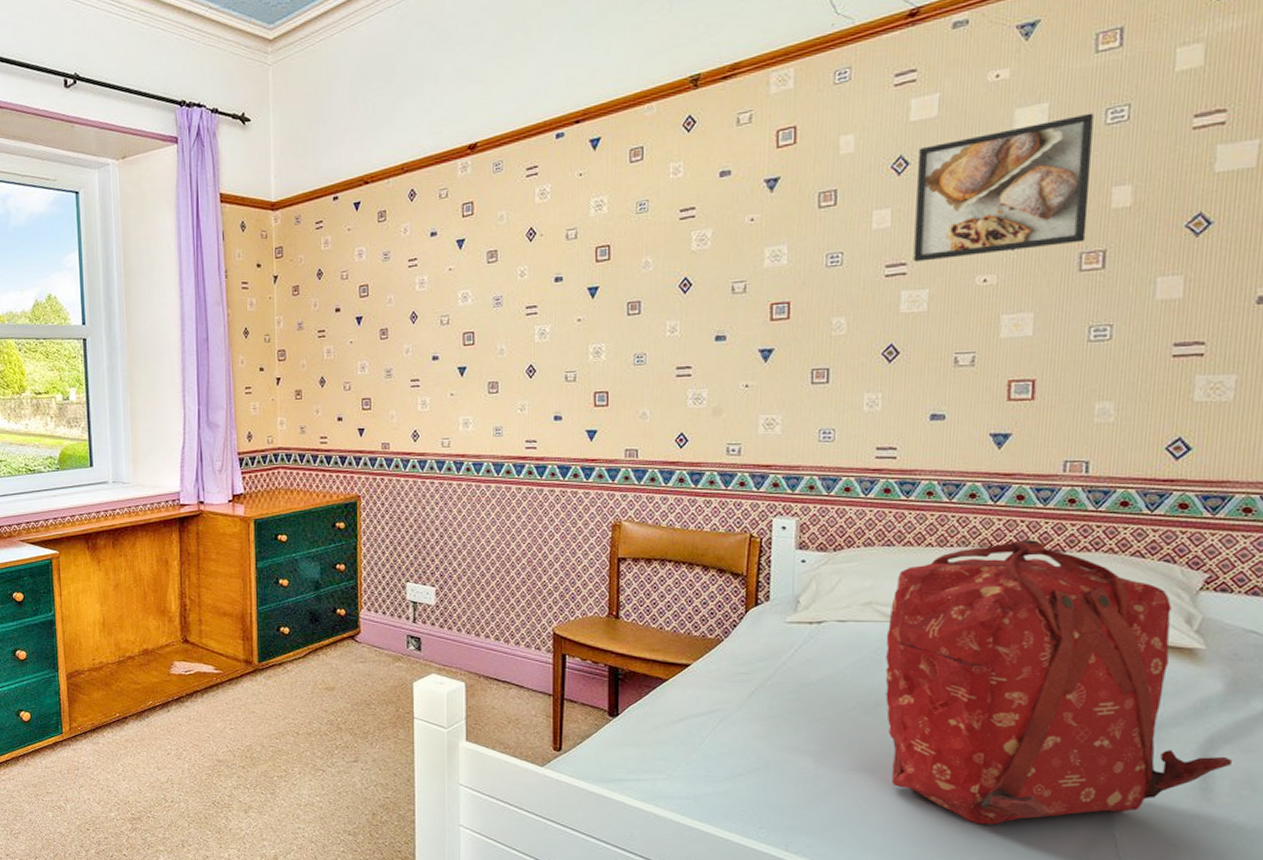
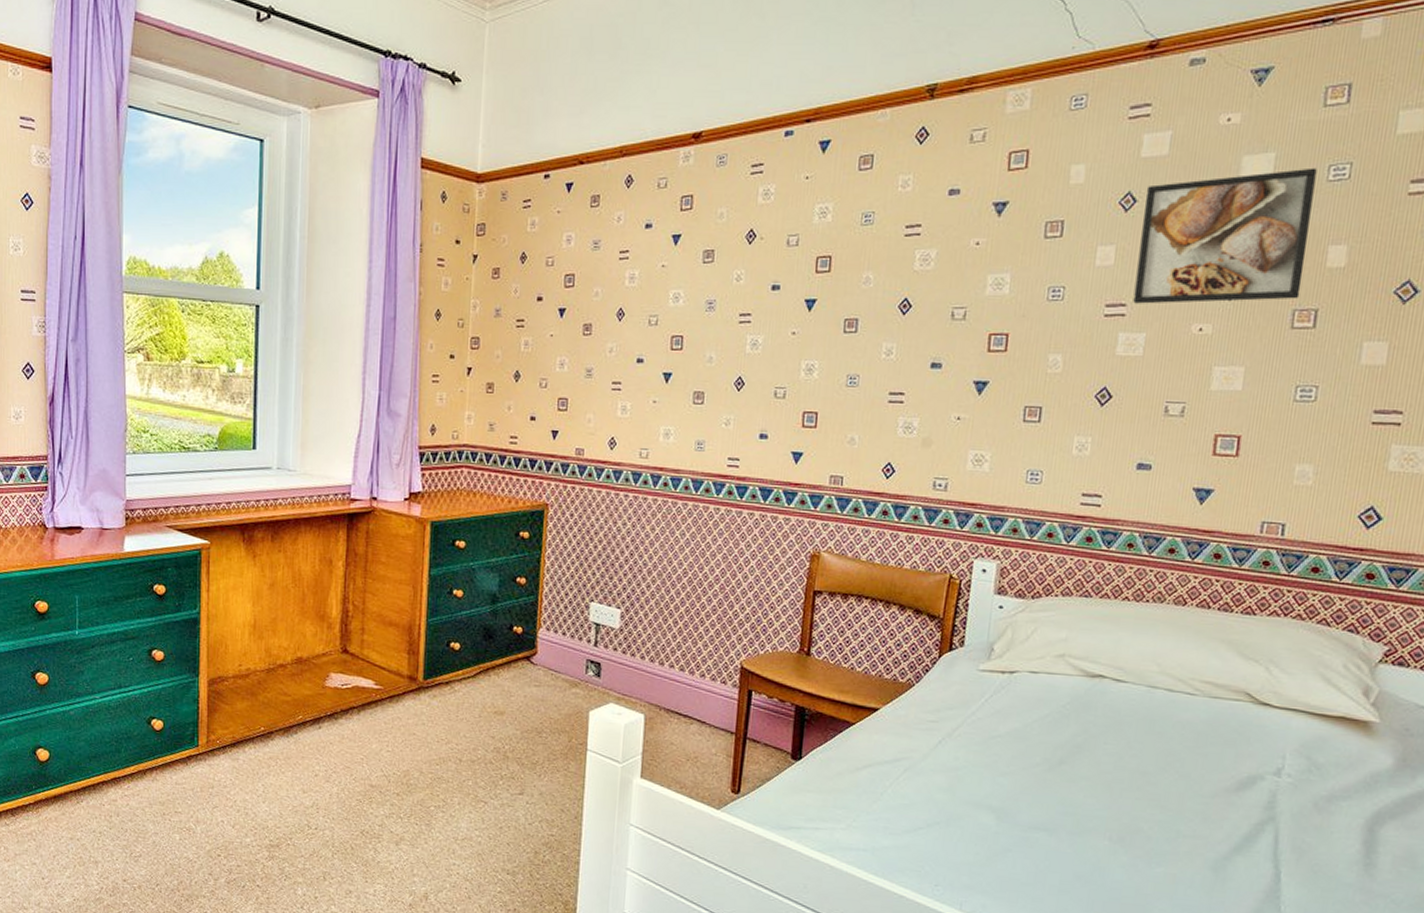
backpack: present [885,540,1232,825] -> none [1070,599,1395,892]

